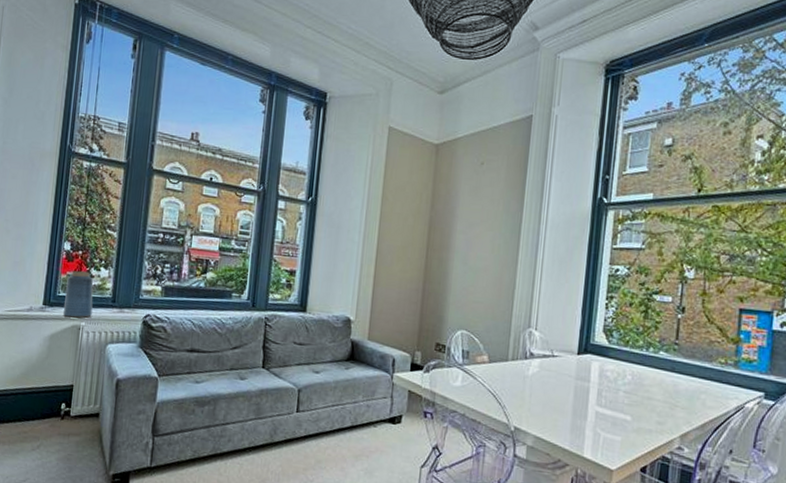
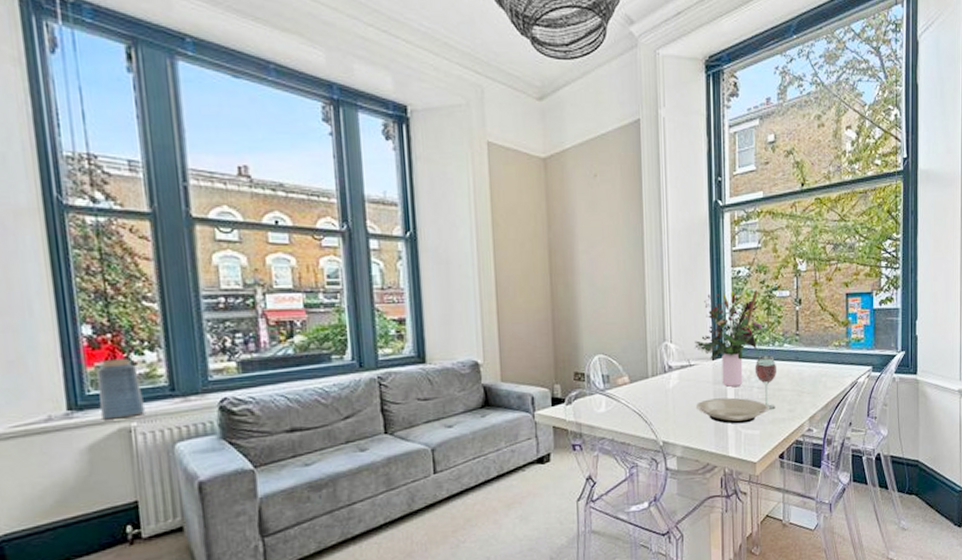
plate: none [553,393,635,427] -> present [695,397,769,424]
bouquet: none [560,286,638,386] -> present [695,290,764,387]
wineglass: none [623,359,648,417] -> present [754,355,776,409]

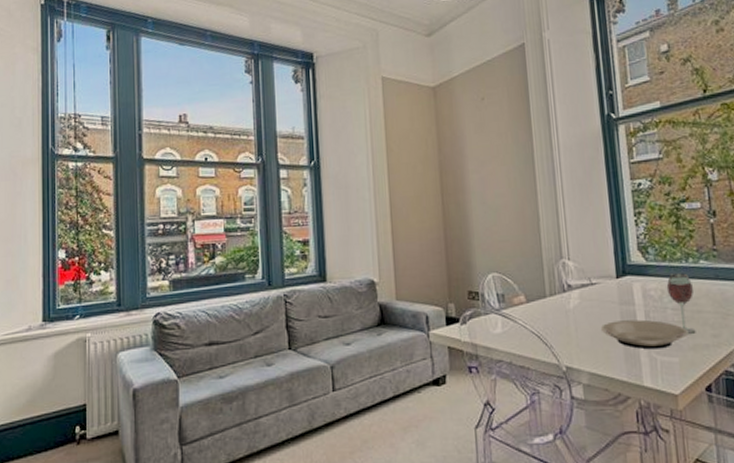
vase: present [96,358,145,420] -> none [66,277,97,331]
bouquet: present [695,290,764,387] -> none [595,203,674,308]

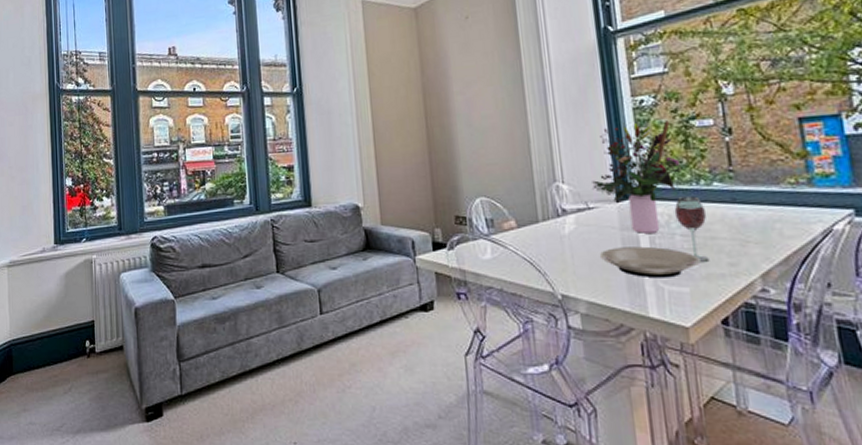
bouquet: none [595,203,674,308] -> present [592,120,683,234]

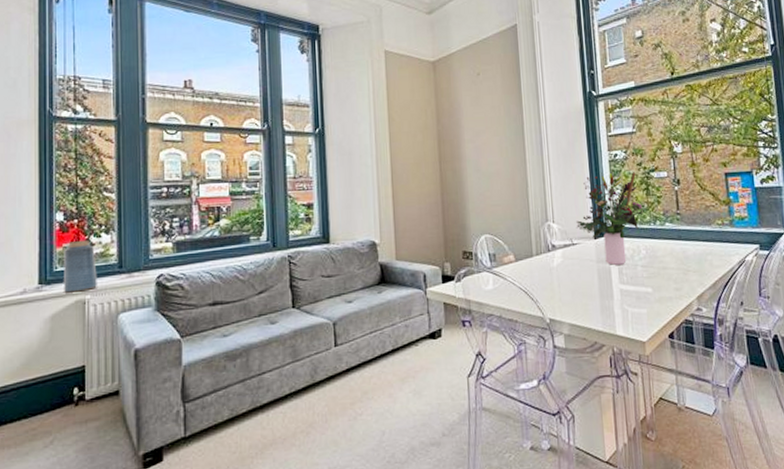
vase: none [73,203,101,252] -> present [64,239,97,293]
plate: present [599,246,701,278] -> none [580,276,655,302]
wineglass: present [674,196,709,262] -> none [637,234,661,288]

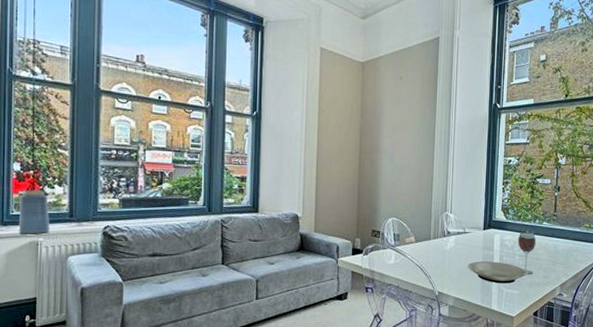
bouquet: present [576,172,644,265] -> none [470,175,527,253]
plate: none [580,276,655,302] -> present [467,261,528,284]
wineglass: none [637,234,661,288] -> present [517,230,536,274]

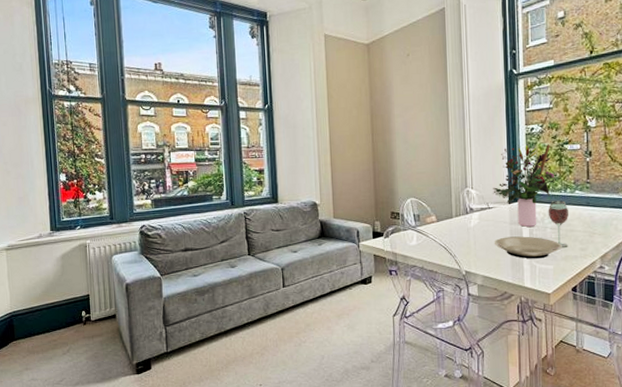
vase: present [19,189,50,235] -> none [68,196,95,238]
bouquet: none [470,175,527,253] -> present [493,144,556,227]

